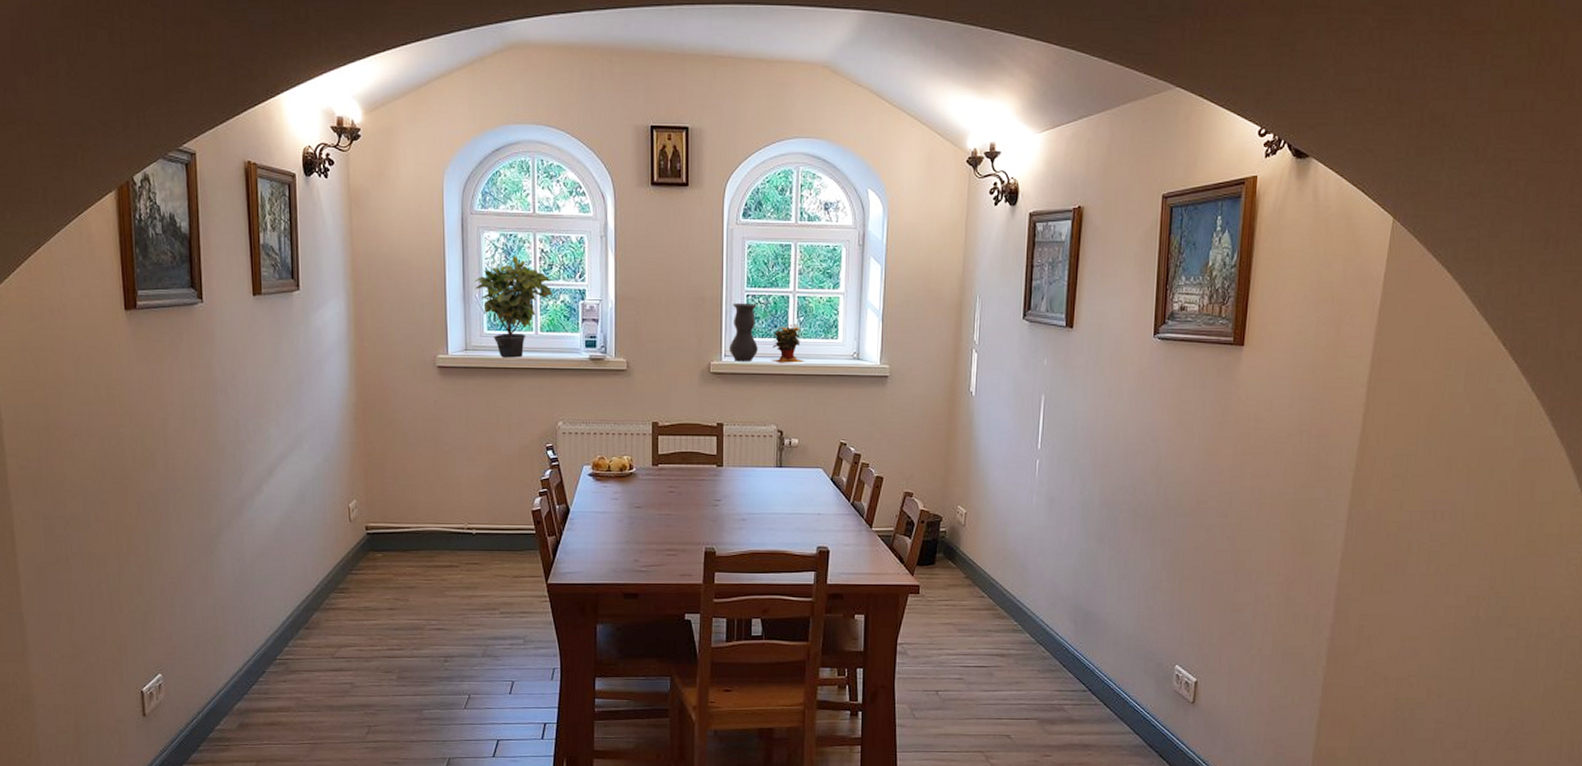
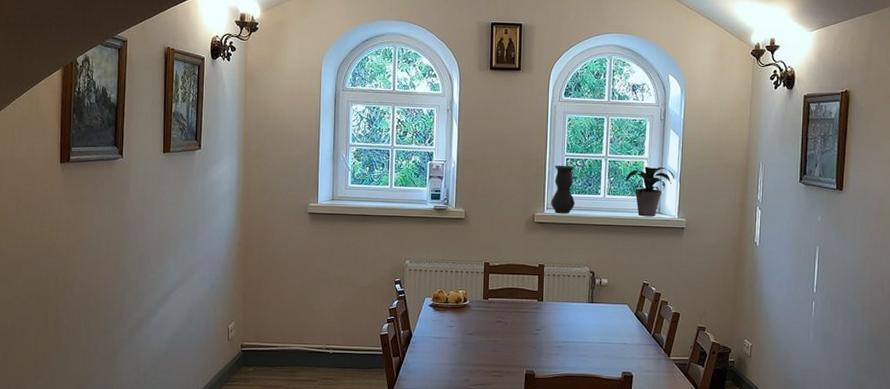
potted plant: present [475,256,553,358] -> none [343,124,406,207]
flower arrangement: present [771,324,806,364] -> none [585,183,615,216]
potted plant: none [817,302,877,364] -> present [625,166,675,217]

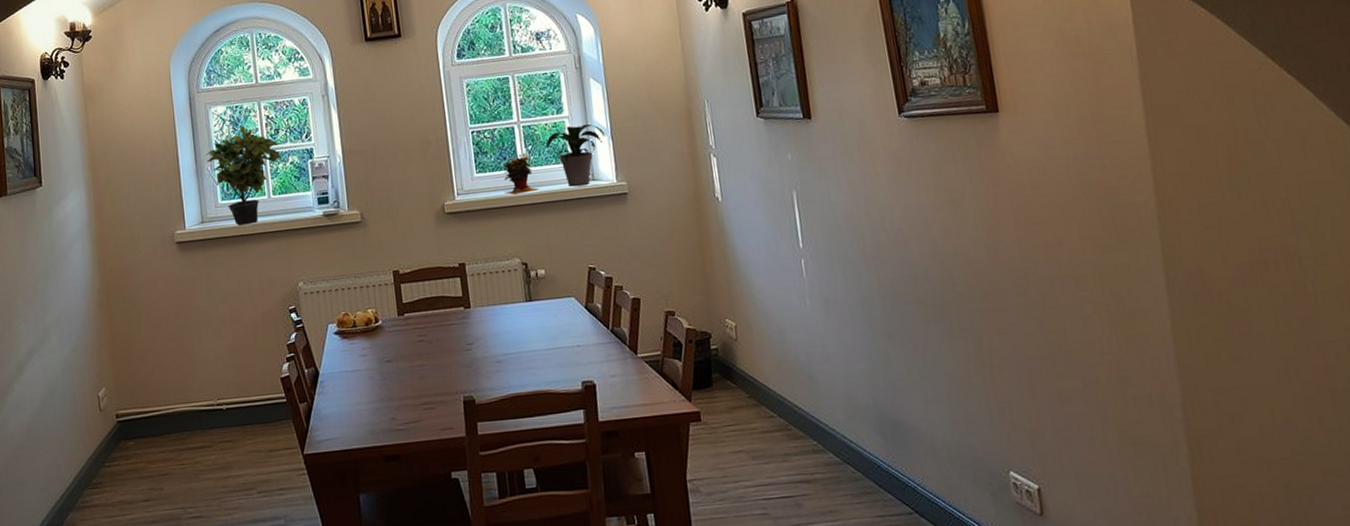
potted plant: none [343,124,406,207] -> present [206,125,282,226]
vase: present [551,165,575,214] -> none [459,139,490,200]
flower arrangement: none [585,183,615,216] -> present [501,153,540,196]

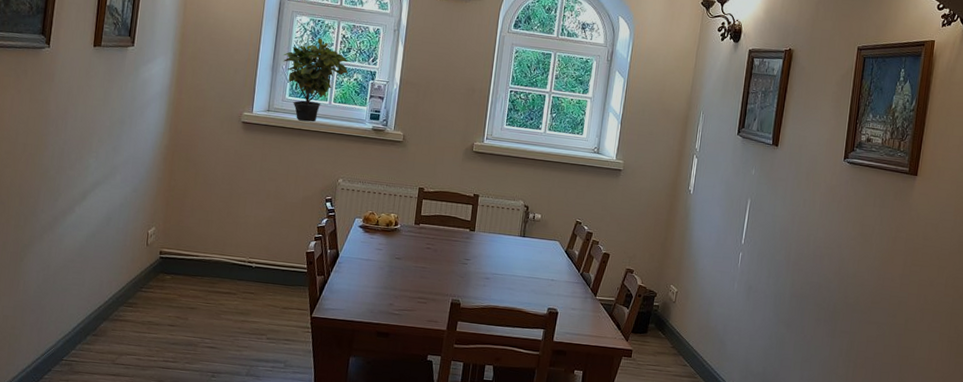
flower arrangement: present [501,153,540,196] -> none [525,118,554,152]
potted plant: present [545,123,606,188] -> none [567,105,617,157]

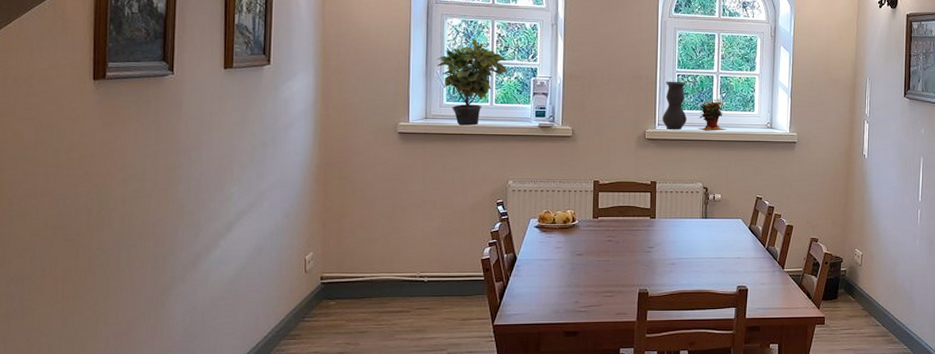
vase: none [491,96,518,147] -> present [662,81,687,131]
flower arrangement: none [525,118,554,152] -> present [698,99,727,132]

